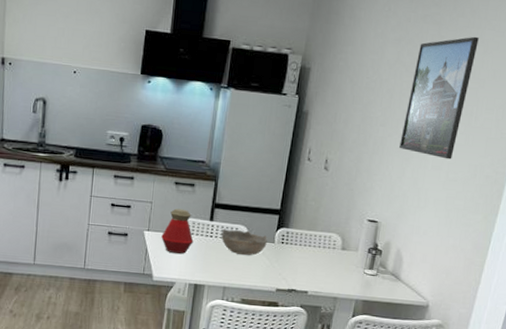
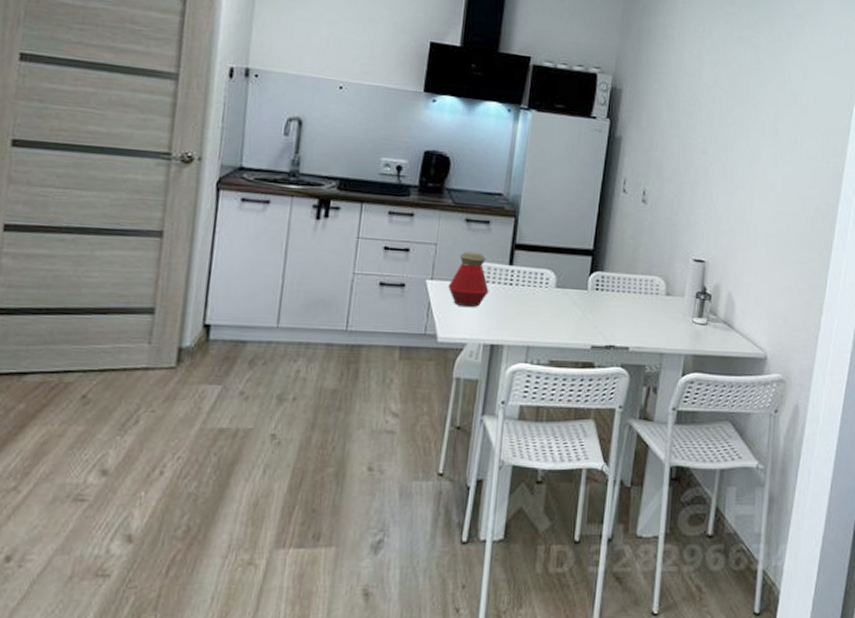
bowl: present [221,228,268,256] -> none [523,274,579,306]
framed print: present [399,36,479,160] -> none [723,60,797,191]

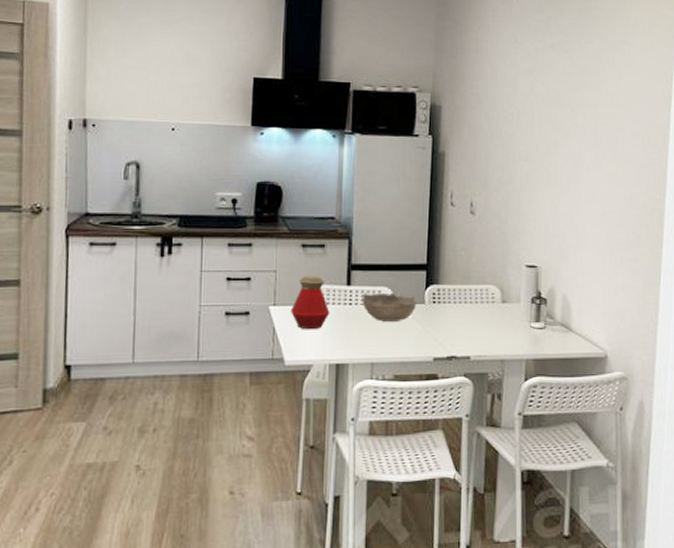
bowl: none [523,274,579,306] -> present [362,292,416,322]

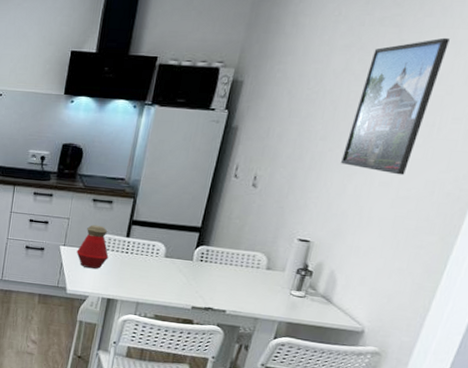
bowl: present [362,292,416,322] -> none [137,245,186,273]
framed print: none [547,62,611,191] -> present [341,37,450,175]

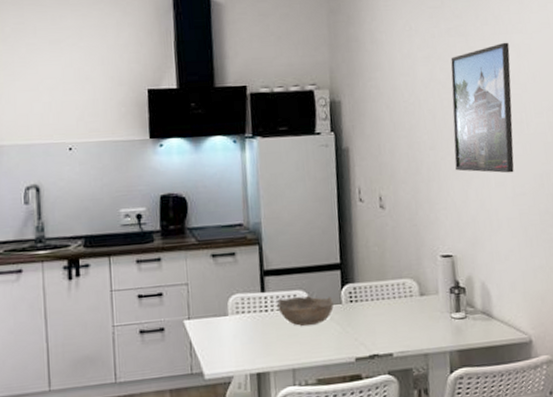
bottle: present [76,224,109,269] -> none [206,284,246,341]
bowl: none [137,245,186,273] -> present [277,295,334,326]

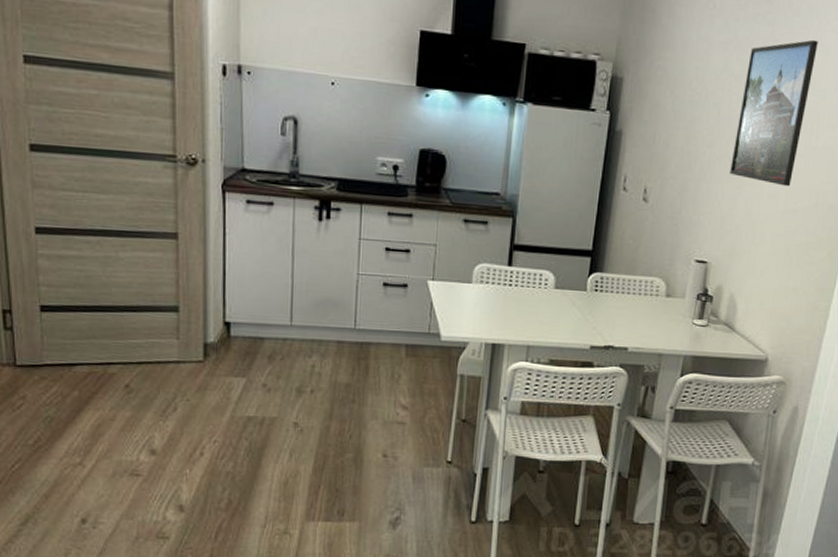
bowl: present [277,295,334,326] -> none [522,275,578,307]

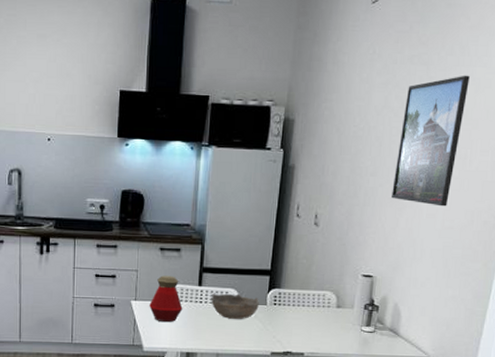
bottle: none [449,252,489,308] -> present [149,275,183,323]
bowl: none [522,275,578,307] -> present [211,293,259,319]

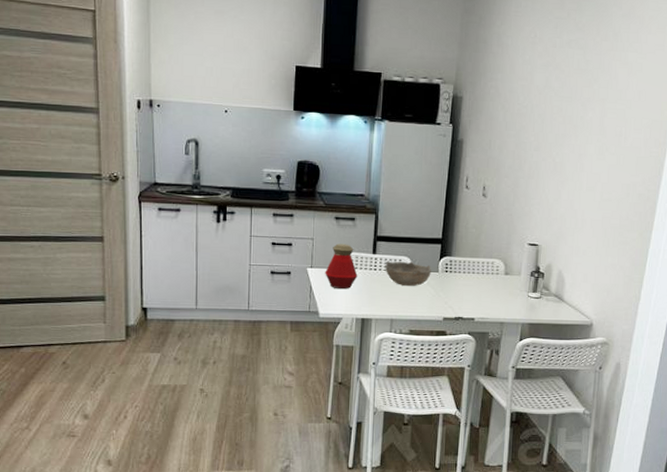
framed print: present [391,75,470,207] -> none [554,59,623,180]

